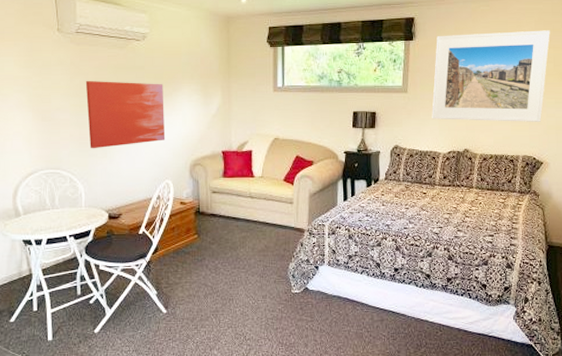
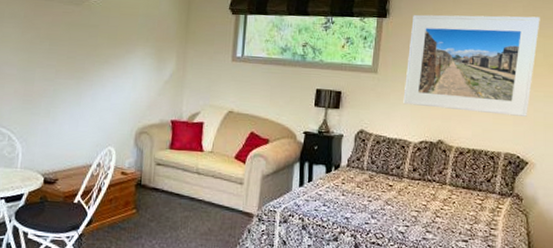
wall art: present [85,81,166,149] -> none [33,36,116,108]

